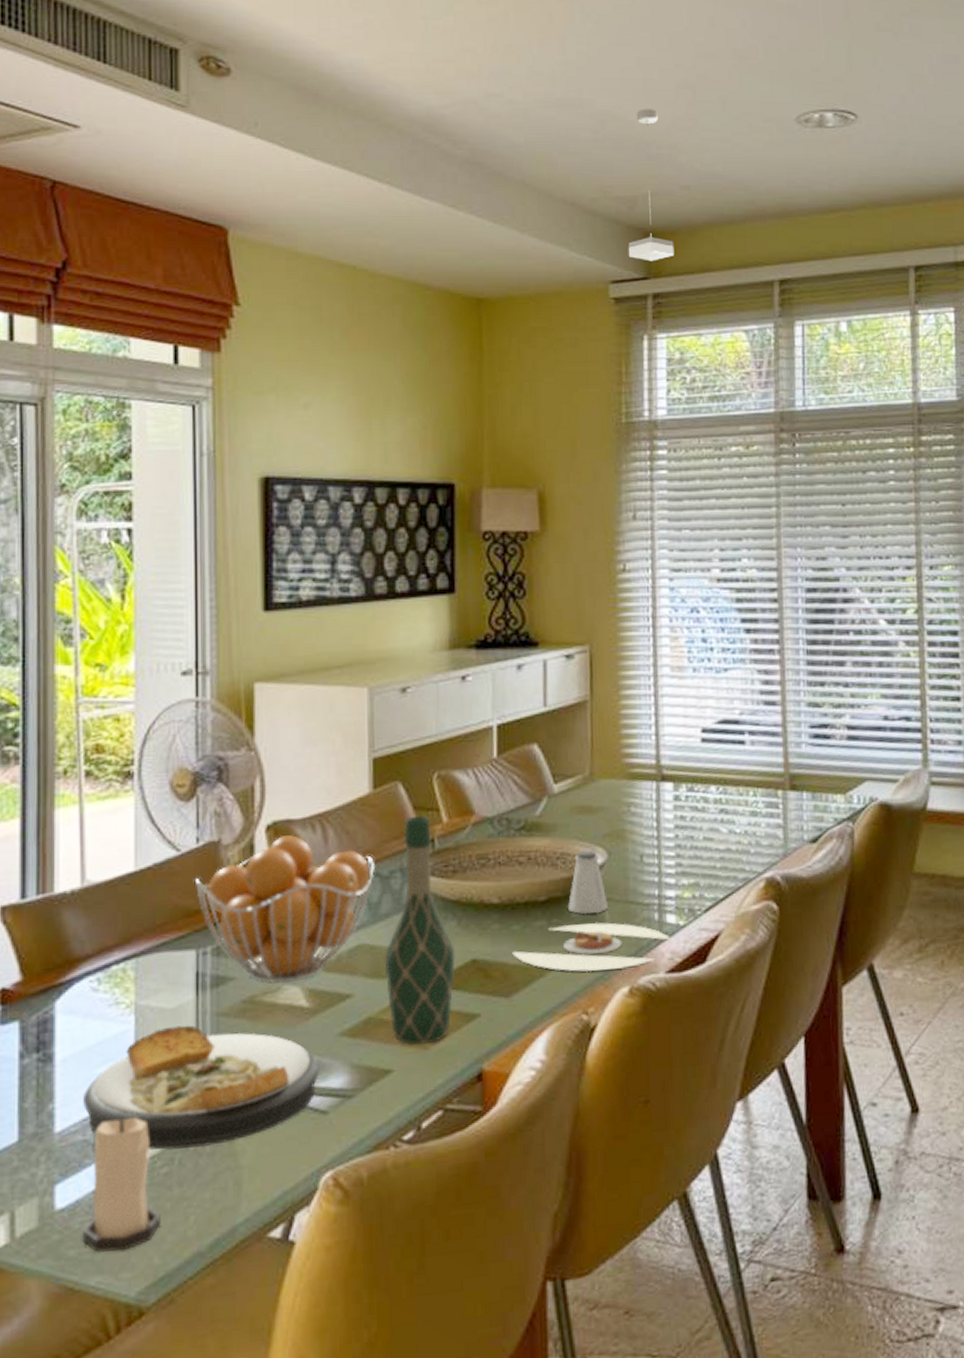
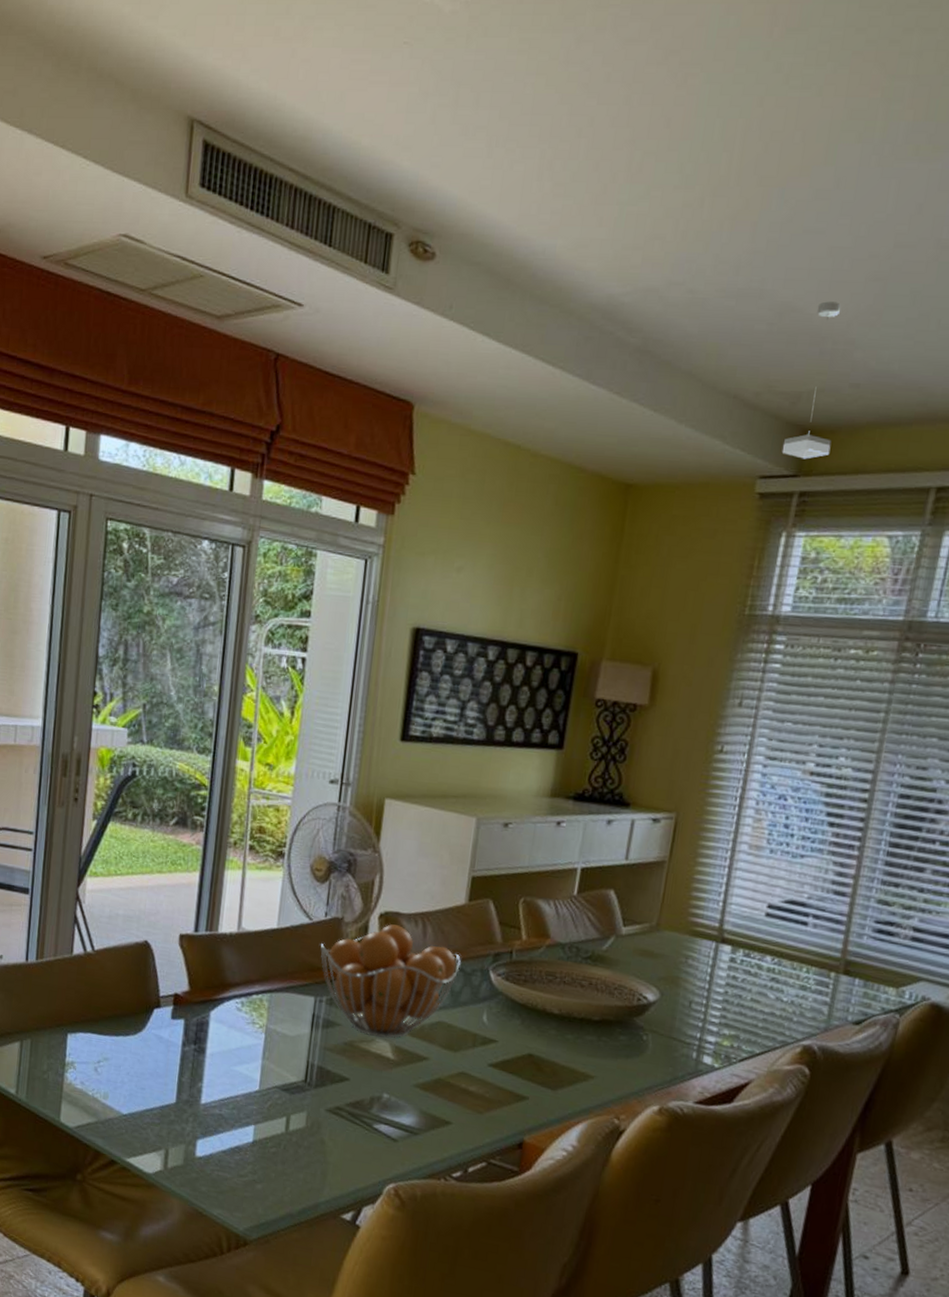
plate: present [83,1025,321,1150] -> none [222,1049,397,1143]
candle: present [83,1113,161,1253] -> none [212,1102,267,1198]
wine bottle: present [384,815,455,1046] -> none [455,929,516,1110]
plate: present [512,922,670,972] -> none [563,1043,704,1092]
saltshaker: present [568,850,608,915] -> none [617,986,653,1041]

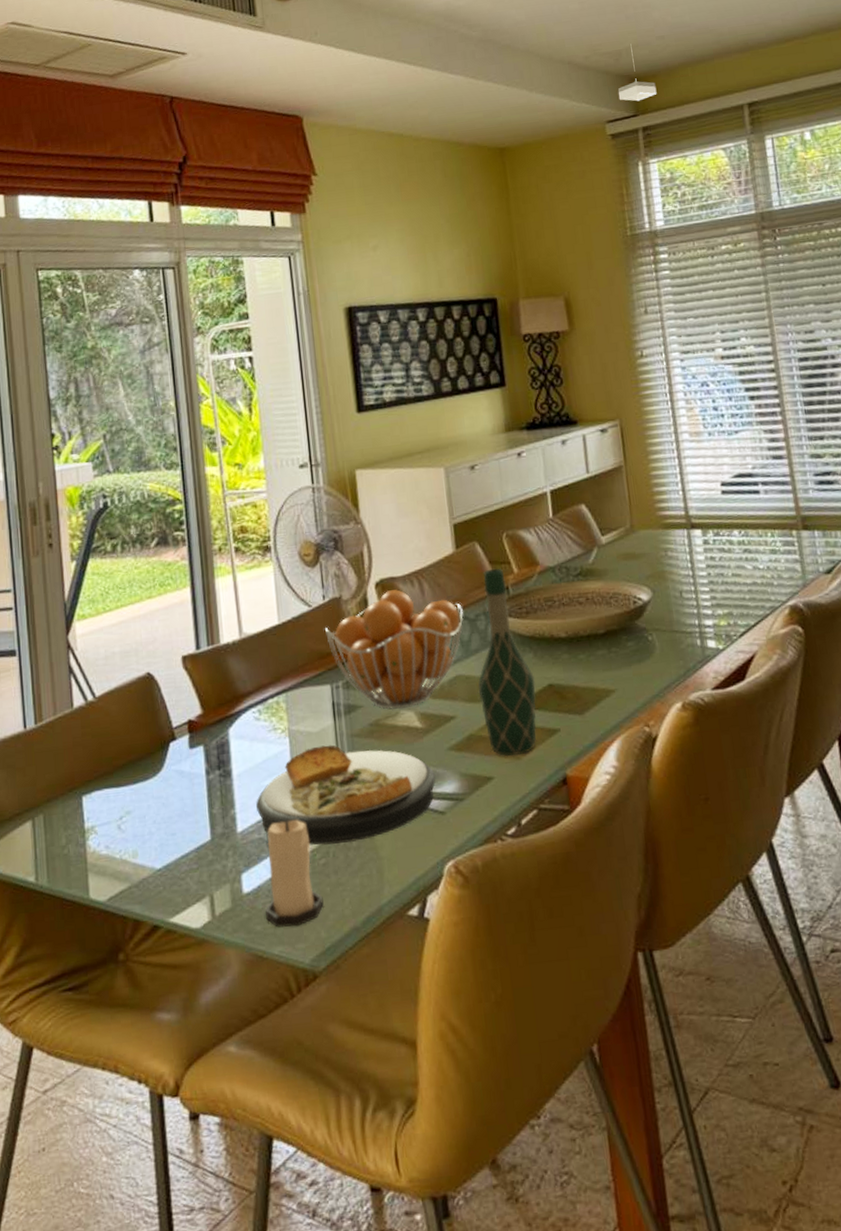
candle: none [212,1102,267,1198] -> present [265,816,324,928]
plate: none [222,1049,397,1143] -> present [256,744,436,846]
wine bottle: none [455,929,516,1110] -> present [477,568,537,757]

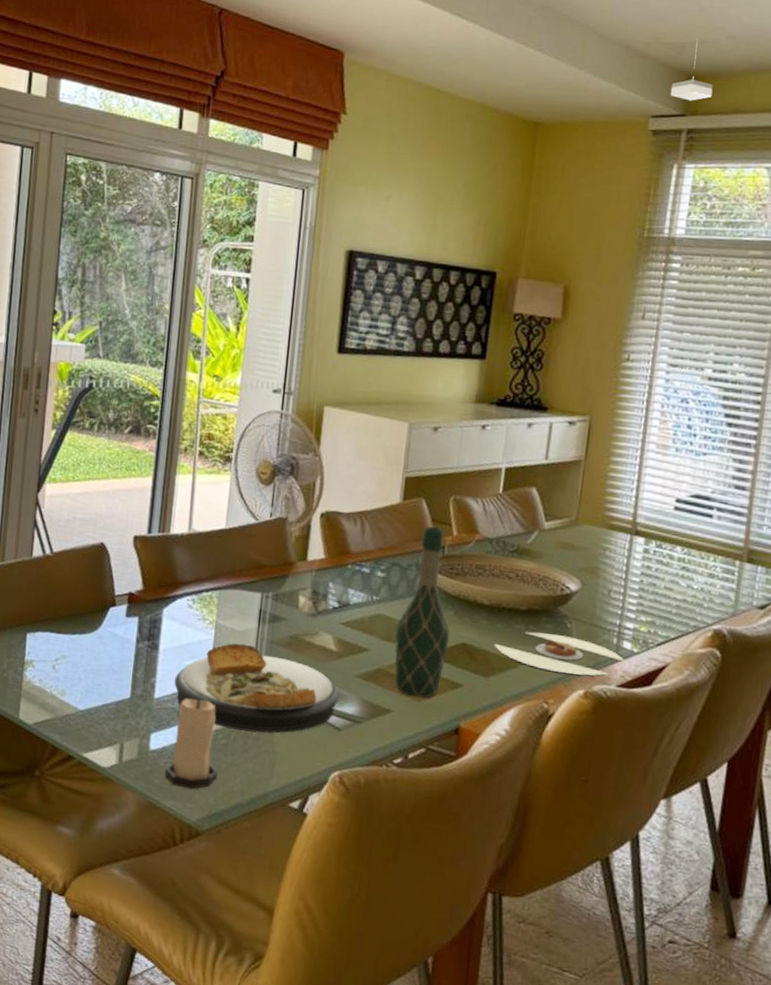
fruit basket: present [324,589,464,710] -> none [266,523,397,631]
plate: none [581,649,712,691] -> present [494,632,624,676]

